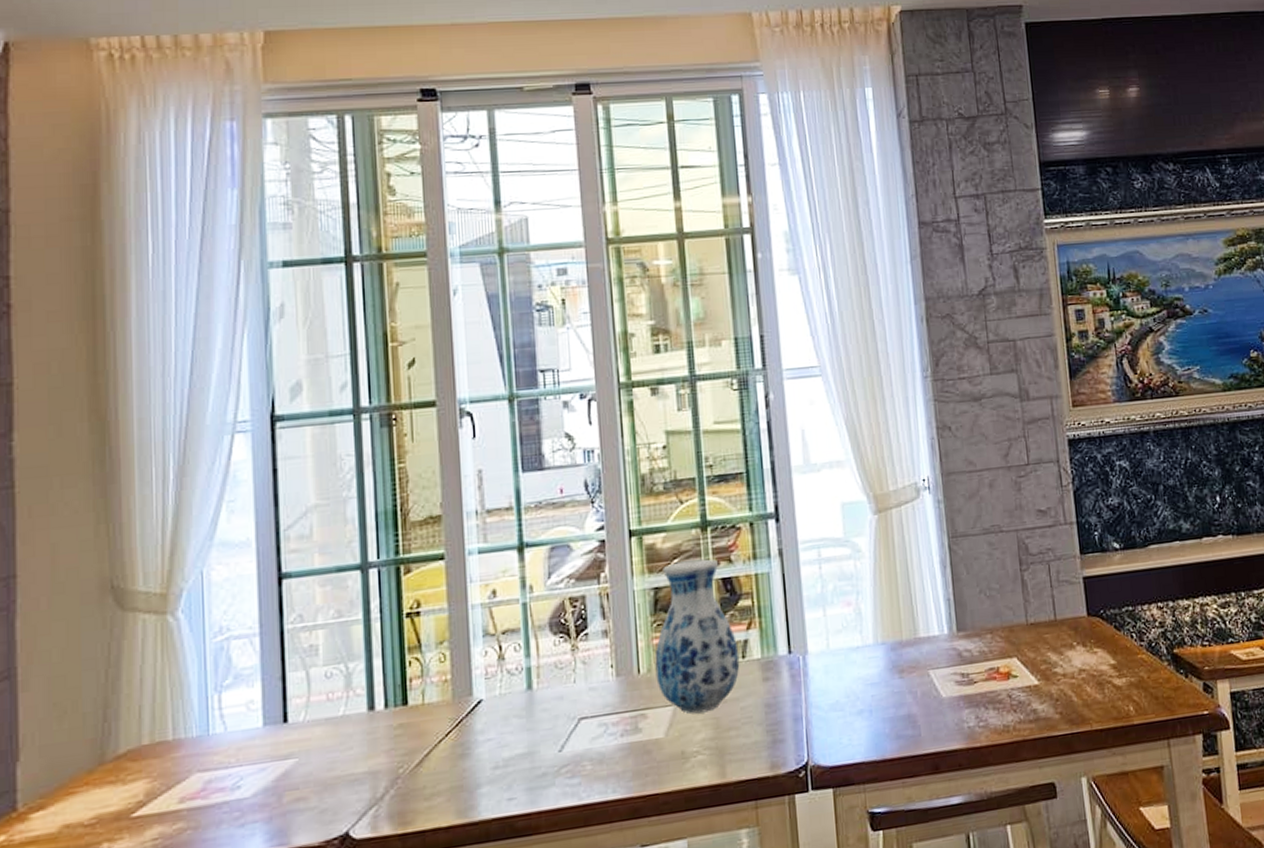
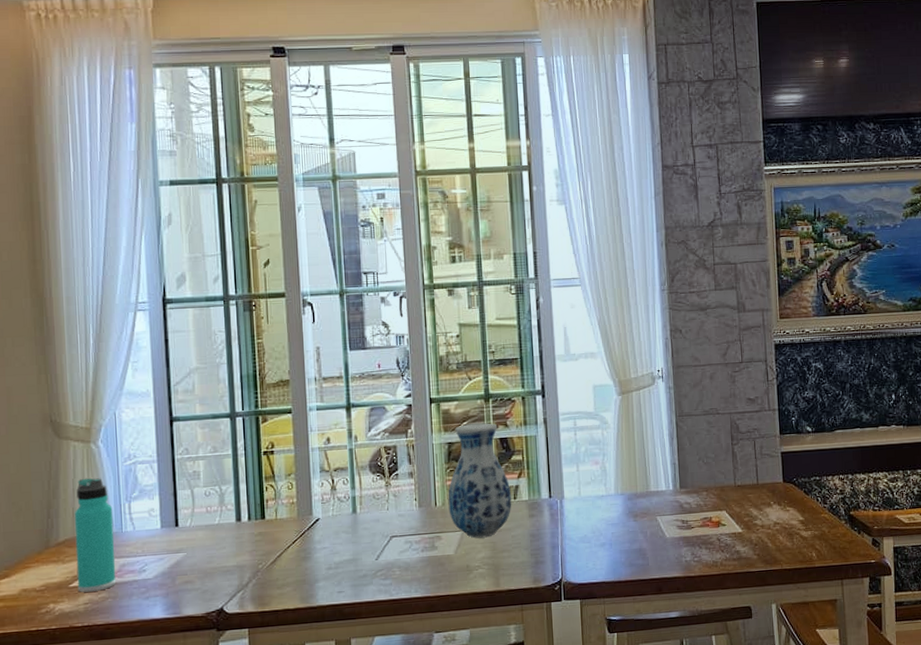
thermos bottle: none [141,662,199,824] -> present [74,477,117,592]

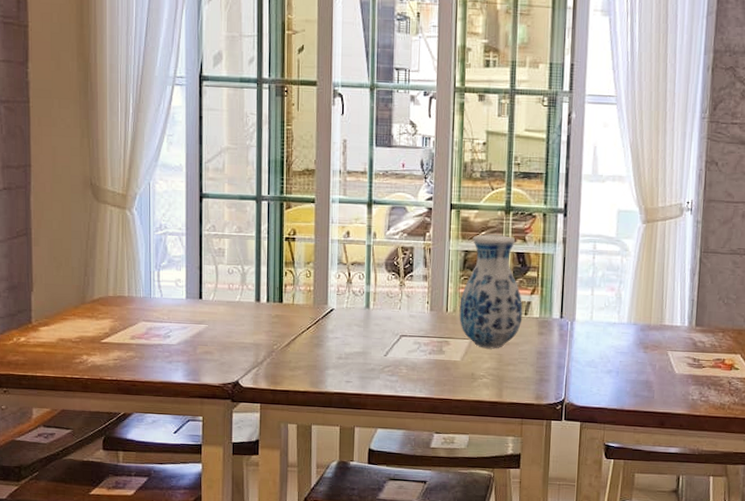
thermos bottle: present [74,477,117,592] -> none [108,242,143,350]

